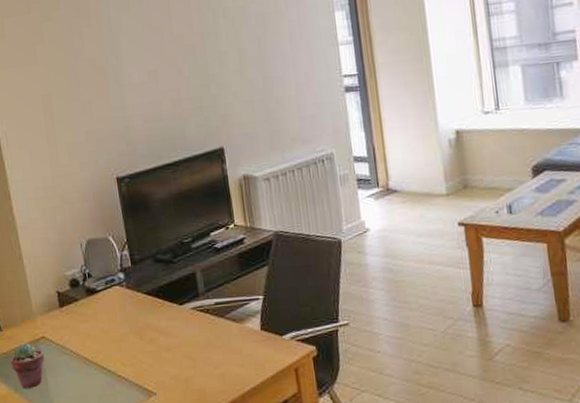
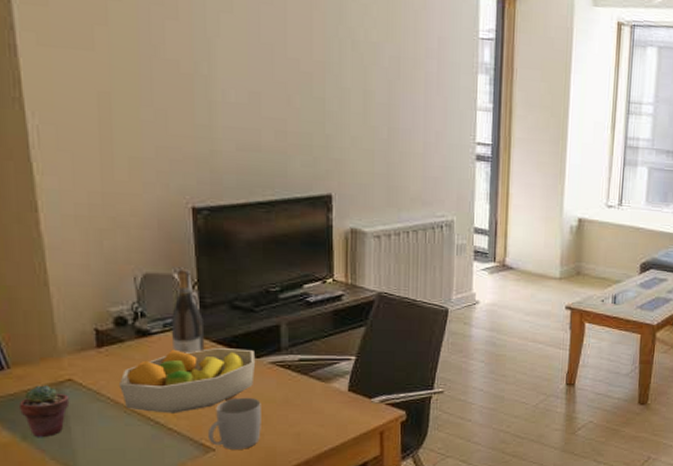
fruit bowl: none [78,298,180,362] -> present [119,347,256,413]
wine bottle: none [110,231,139,307] -> present [170,269,205,354]
mug: none [148,342,192,393] -> present [207,397,261,450]

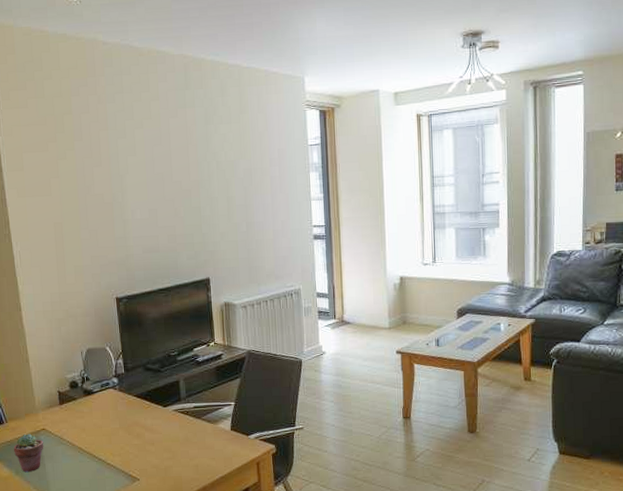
fruit bowl: present [119,347,256,413] -> none [75,400,164,452]
wine bottle: present [170,269,205,354] -> none [105,343,129,406]
mug: present [207,397,261,450] -> none [133,437,171,479]

